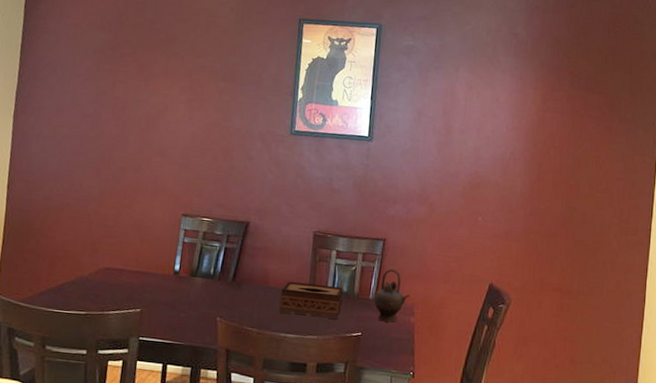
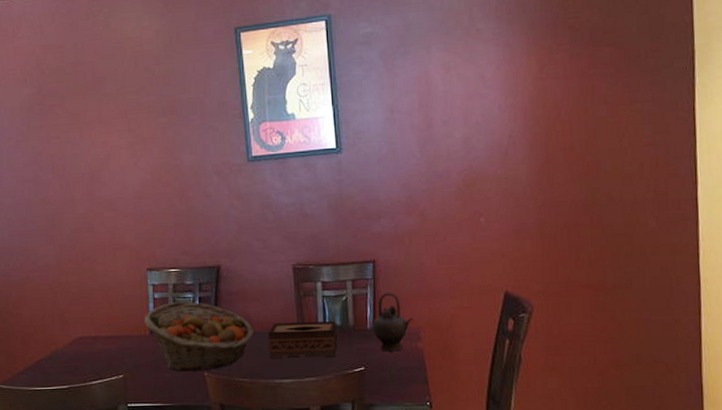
fruit basket: none [170,248,269,316] -> present [143,301,254,372]

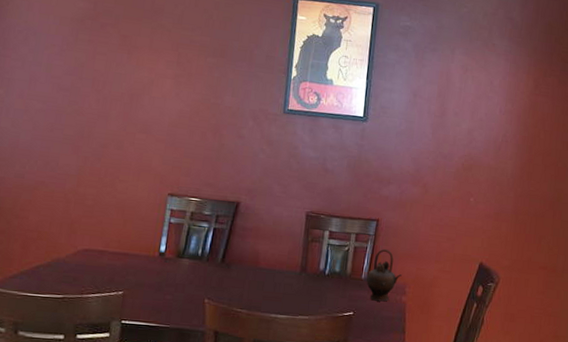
fruit basket: present [143,301,254,372] -> none [155,229,260,298]
tissue box: present [268,321,338,359] -> none [269,261,336,300]

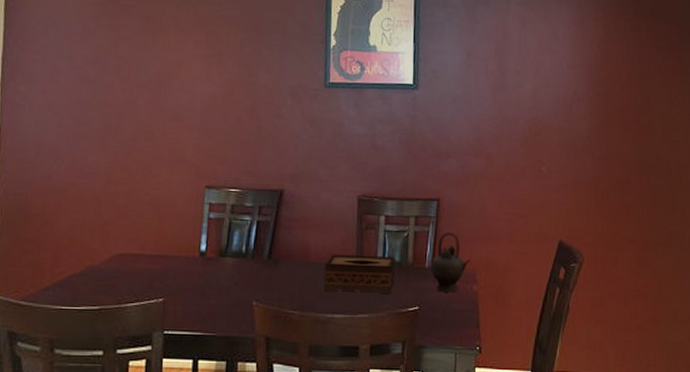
tissue box: none [269,261,336,300] -> present [323,254,396,295]

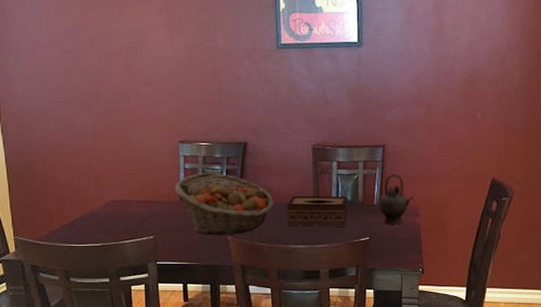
fruit basket: none [194,223,310,300] -> present [174,172,274,235]

